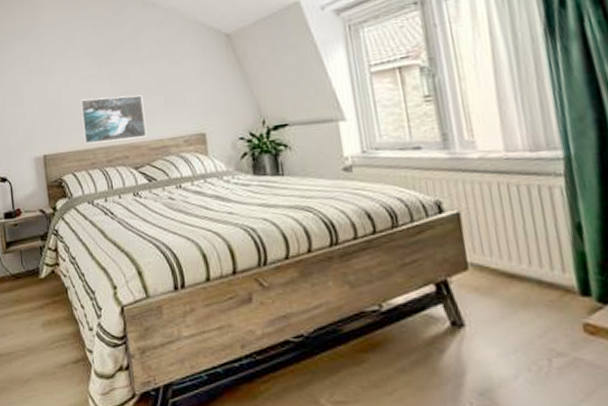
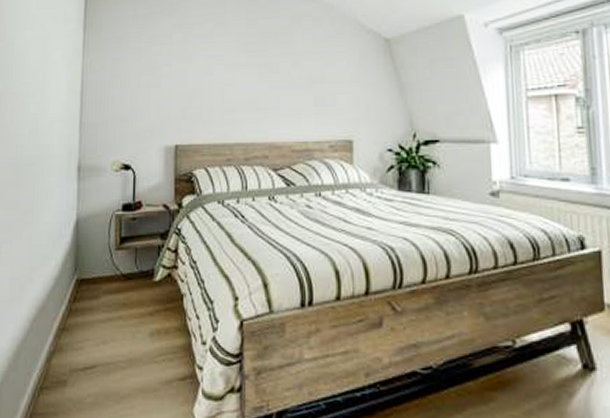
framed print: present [80,95,147,144] -> none [221,89,291,138]

